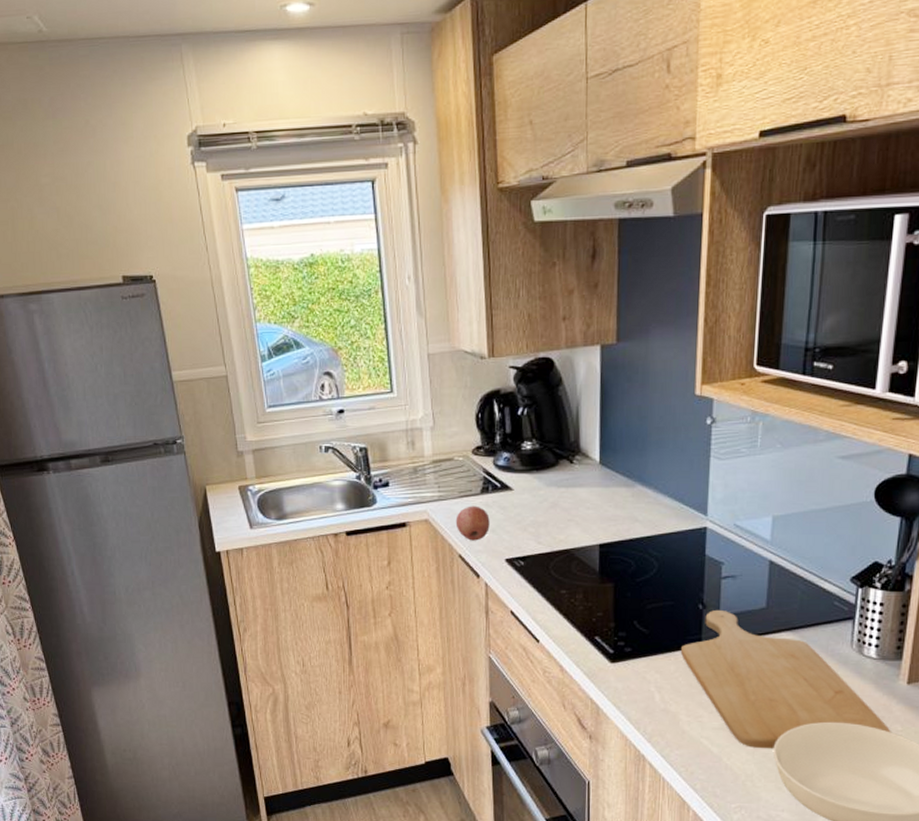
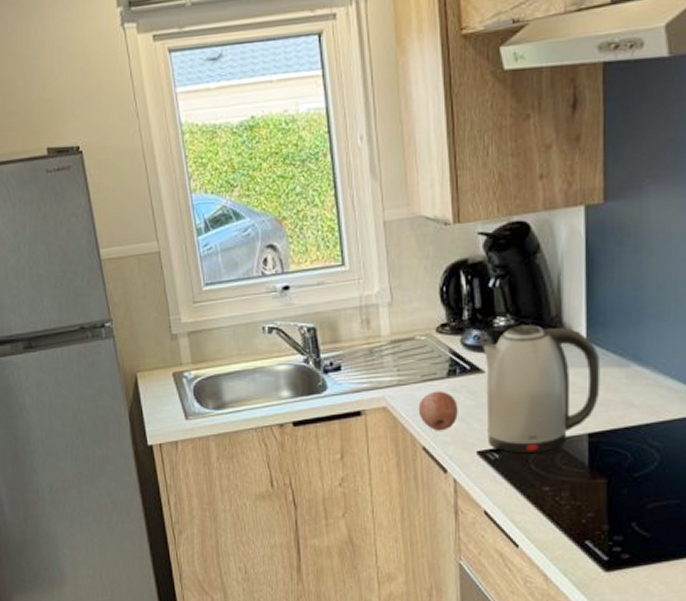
kettle: none [512,449,611,561] -> present [483,325,601,454]

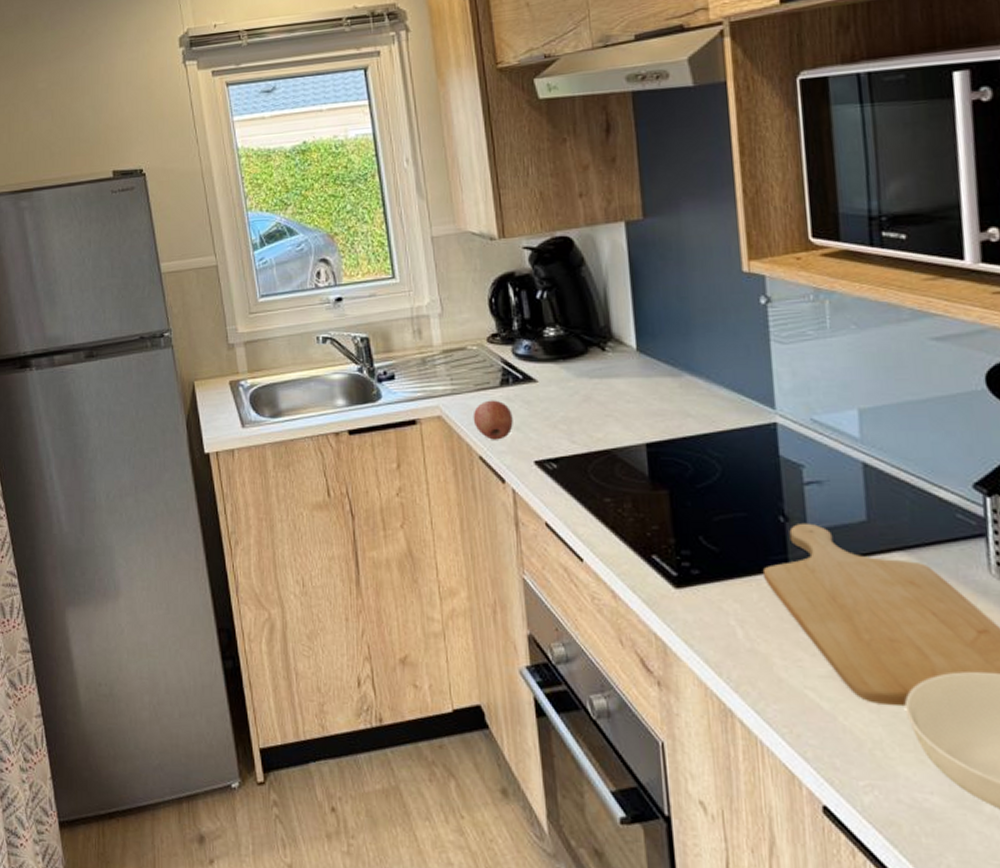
kettle: present [483,325,601,454] -> none [534,335,655,464]

